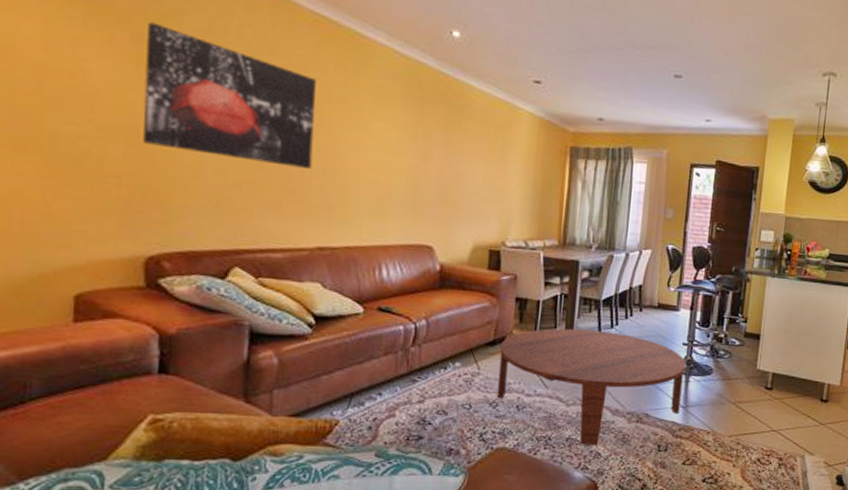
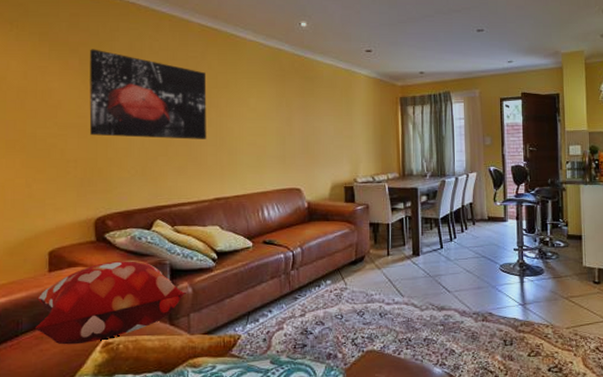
decorative pillow: none [49,315,270,419] -> present [34,259,186,345]
coffee table: present [496,328,686,447] -> none [361,244,519,345]

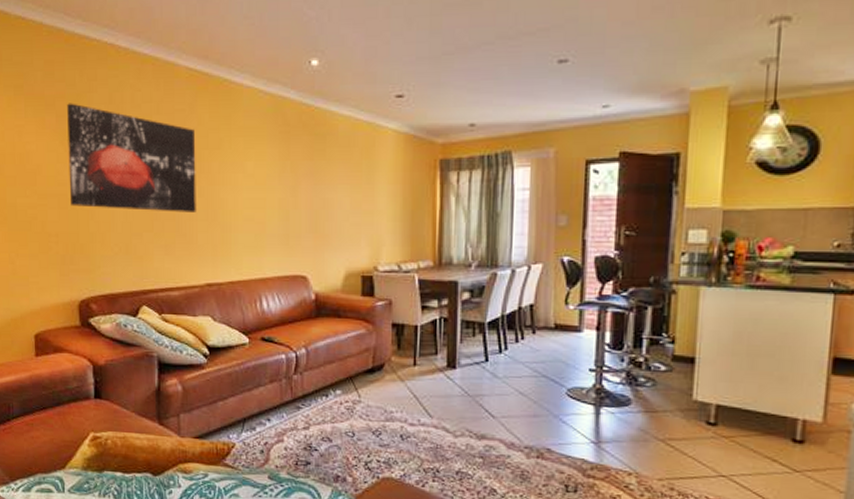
decorative pillow: present [34,259,186,345] -> none [24,348,175,435]

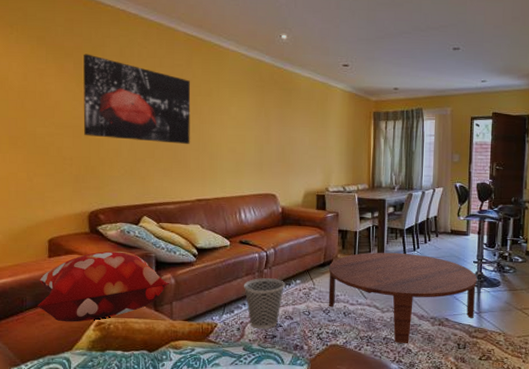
decorative pillow: none [24,348,175,435] -> present [37,250,169,322]
wastebasket: none [267,386,321,454] -> present [243,278,285,330]
coffee table: none [379,354,595,482] -> present [328,252,477,344]

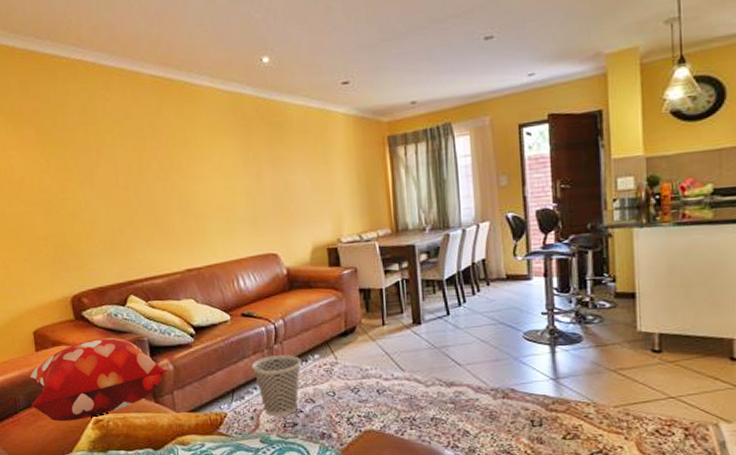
wall art: present [83,54,191,144] -> none [44,117,171,211]
coffee table: present [328,252,477,344] -> none [352,310,550,425]

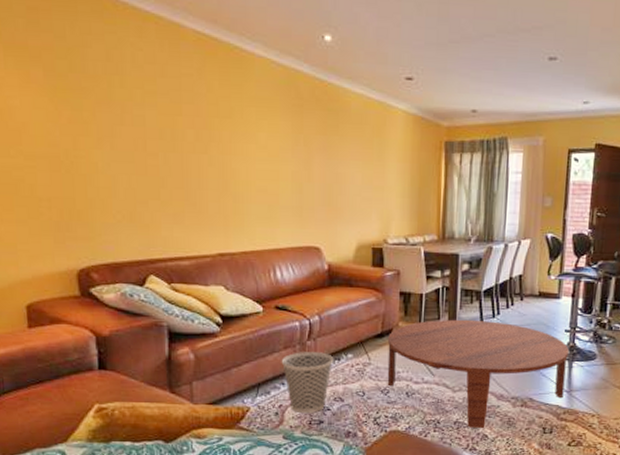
decorative pillow: present [29,337,168,422] -> none [17,319,187,408]
coffee table: none [352,310,550,425] -> present [387,319,569,429]

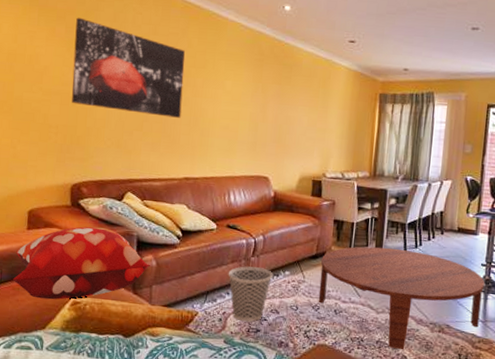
decorative pillow: none [17,319,187,408] -> present [12,226,150,300]
wall art: none [56,56,207,182] -> present [72,17,185,118]

